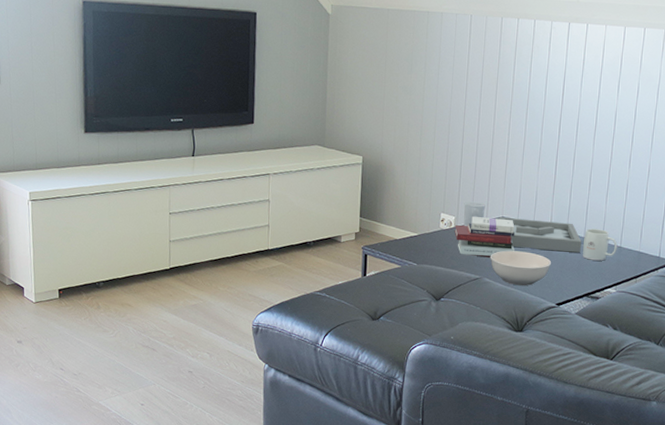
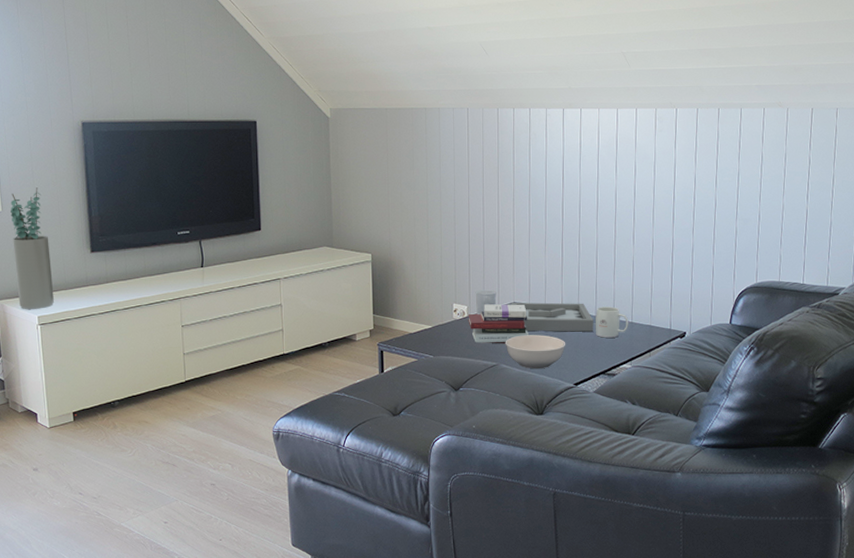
vase: none [8,63,47,186] -> present [11,187,55,310]

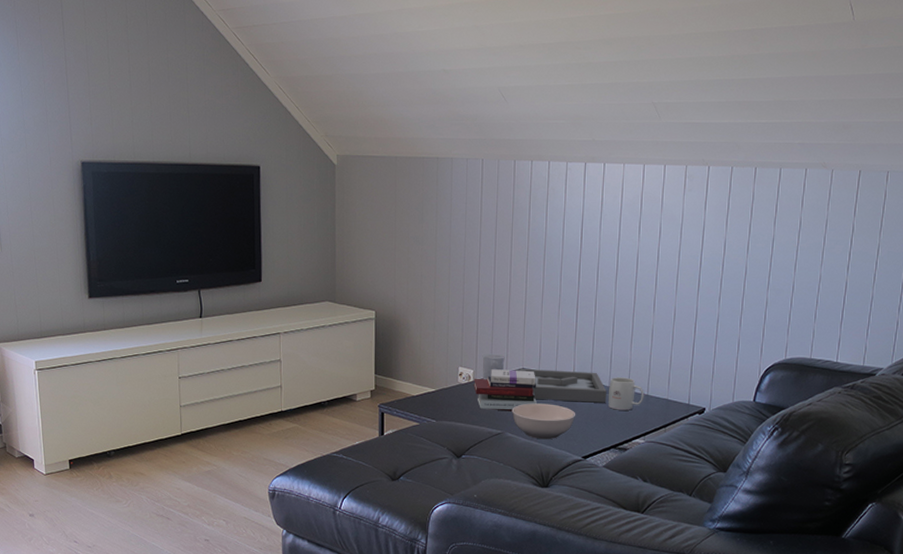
vase: present [11,187,55,310] -> none [9,228,52,355]

